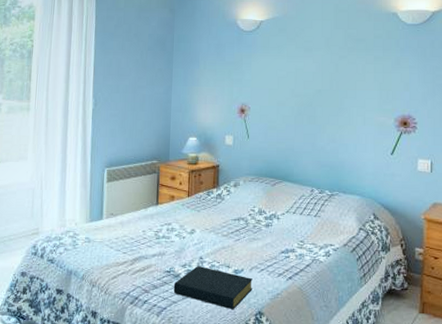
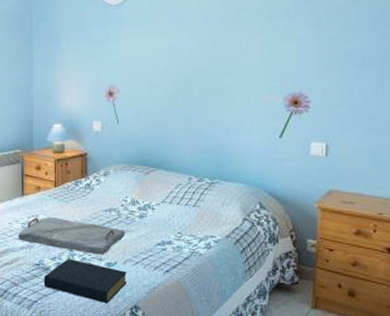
serving tray: none [150,226,252,262] -> present [17,217,125,255]

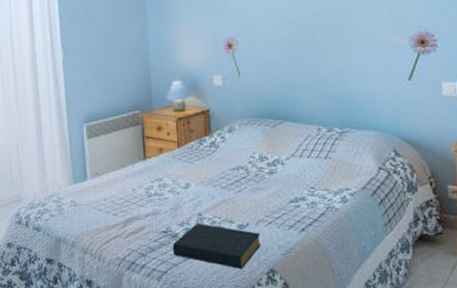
serving tray: present [17,217,125,255] -> none [142,180,256,217]

